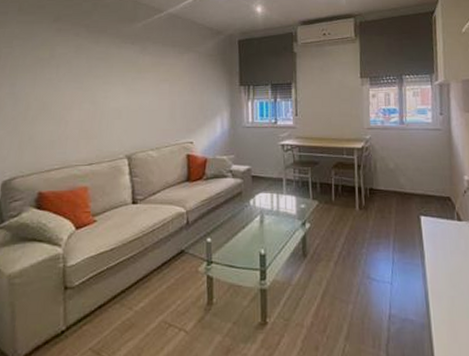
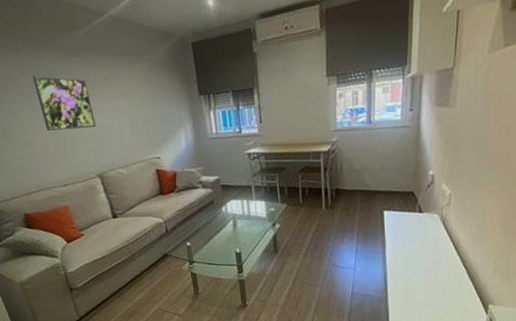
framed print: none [85,57,136,108] -> present [33,75,96,131]

